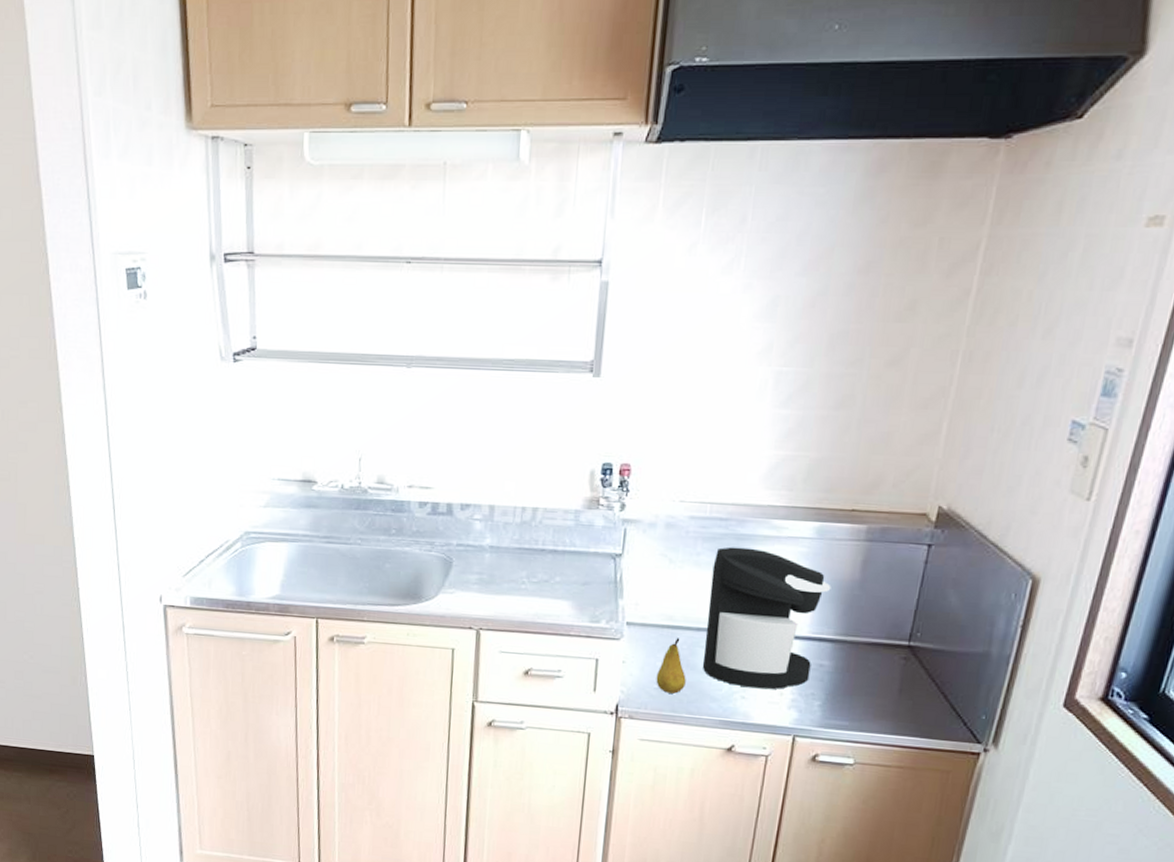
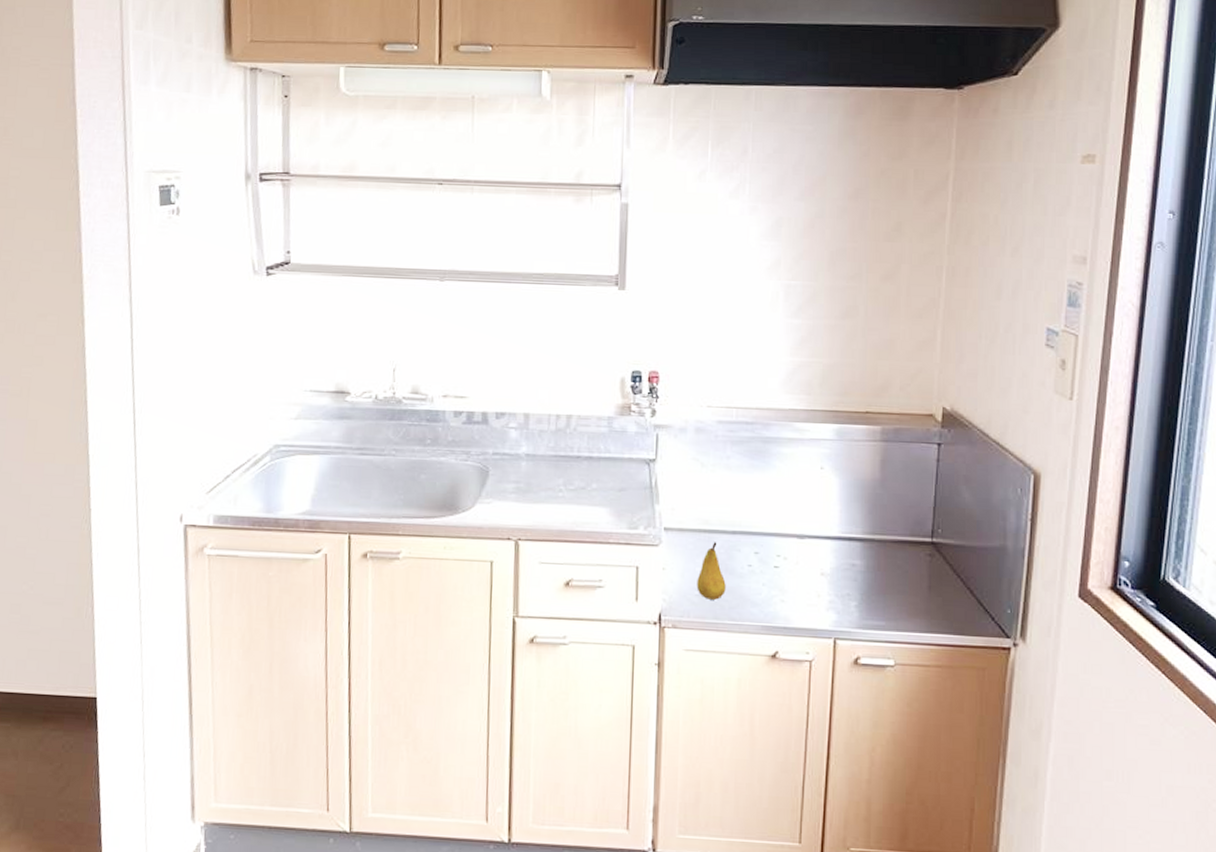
coffee maker: present [703,547,831,689] -> none [741,450,855,592]

